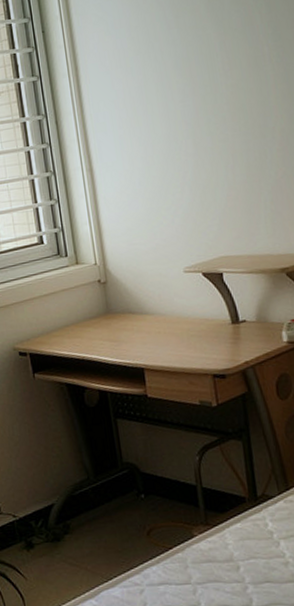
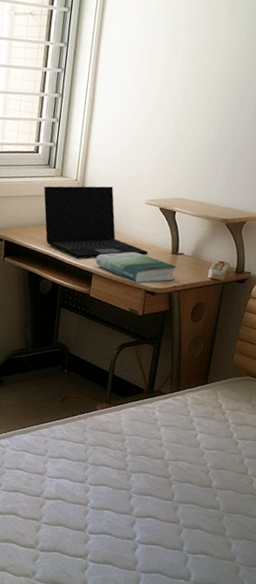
laptop: none [60,262,204,355] -> present [43,186,149,258]
book: none [142,331,245,369] -> present [95,251,177,284]

